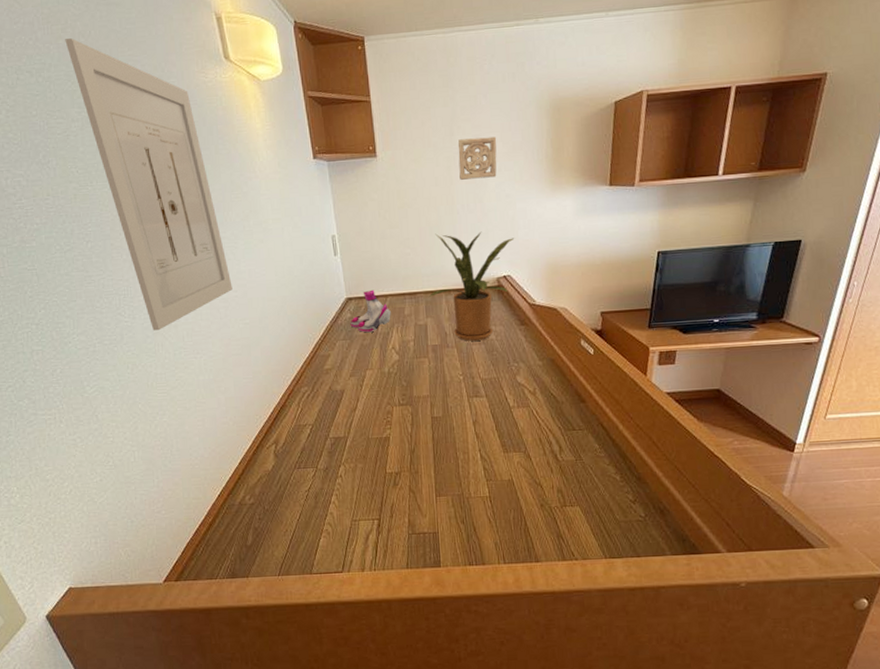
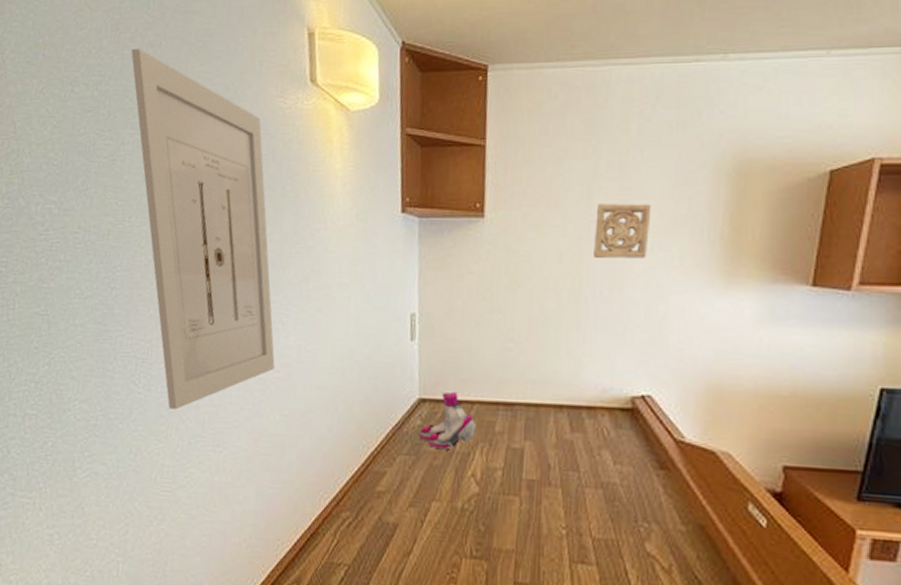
house plant: present [428,231,515,341] -> none [530,326,664,483]

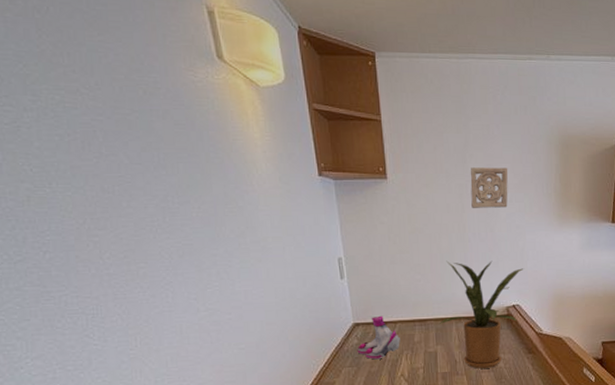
wall art: present [131,49,275,410] -> none [14,12,226,356]
house plant: none [530,326,664,483] -> present [438,261,524,369]

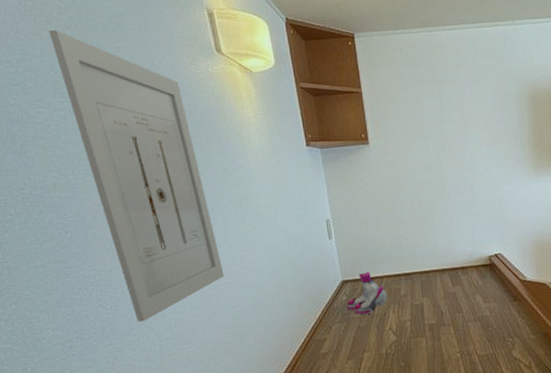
wall art: none [14,12,226,356] -> present [49,30,224,322]
house plant: present [438,261,524,369] -> none [423,213,504,319]
wall ornament: present [470,167,508,208] -> none [446,125,484,165]

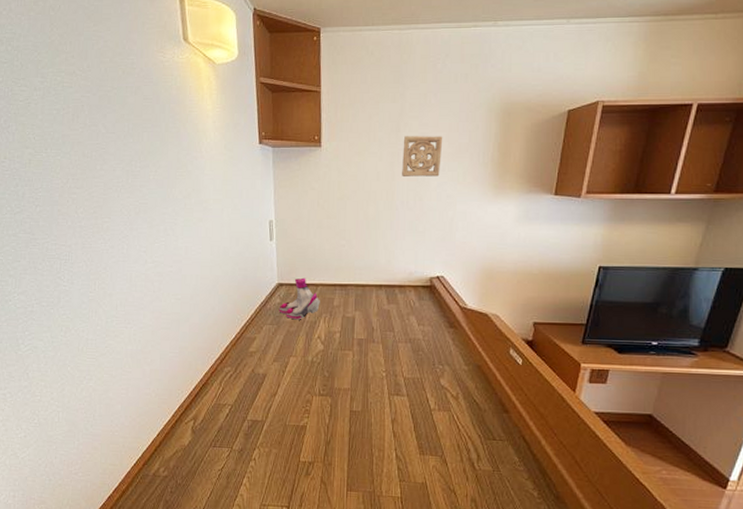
wall art: present [49,30,224,322] -> none [36,11,168,298]
wall ornament: none [446,125,484,165] -> present [402,136,443,177]

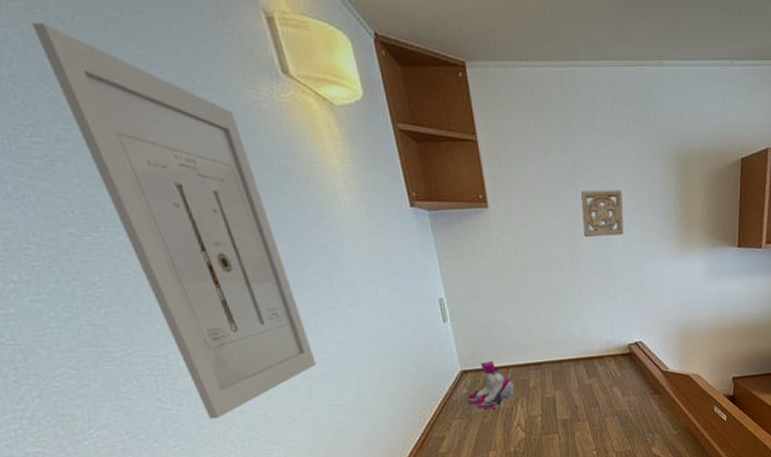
wall art: none [36,11,168,298] -> present [32,23,316,420]

